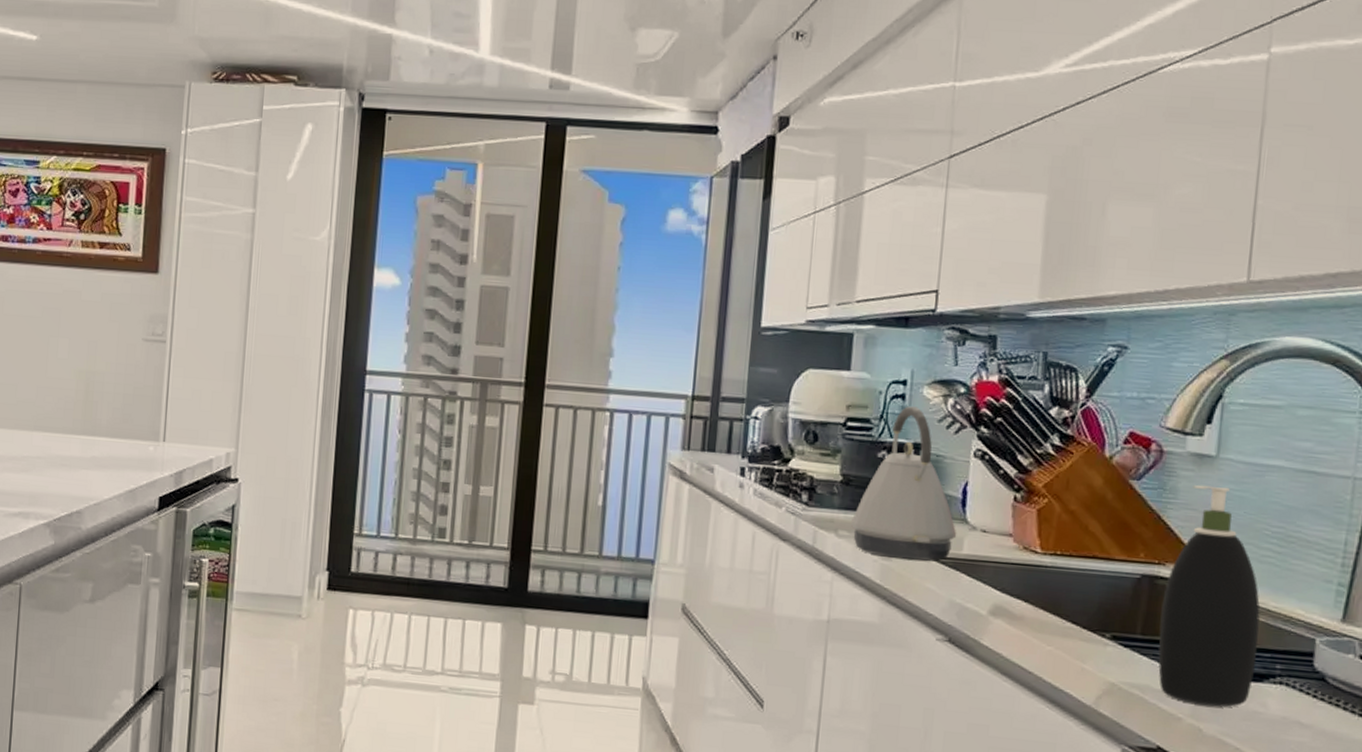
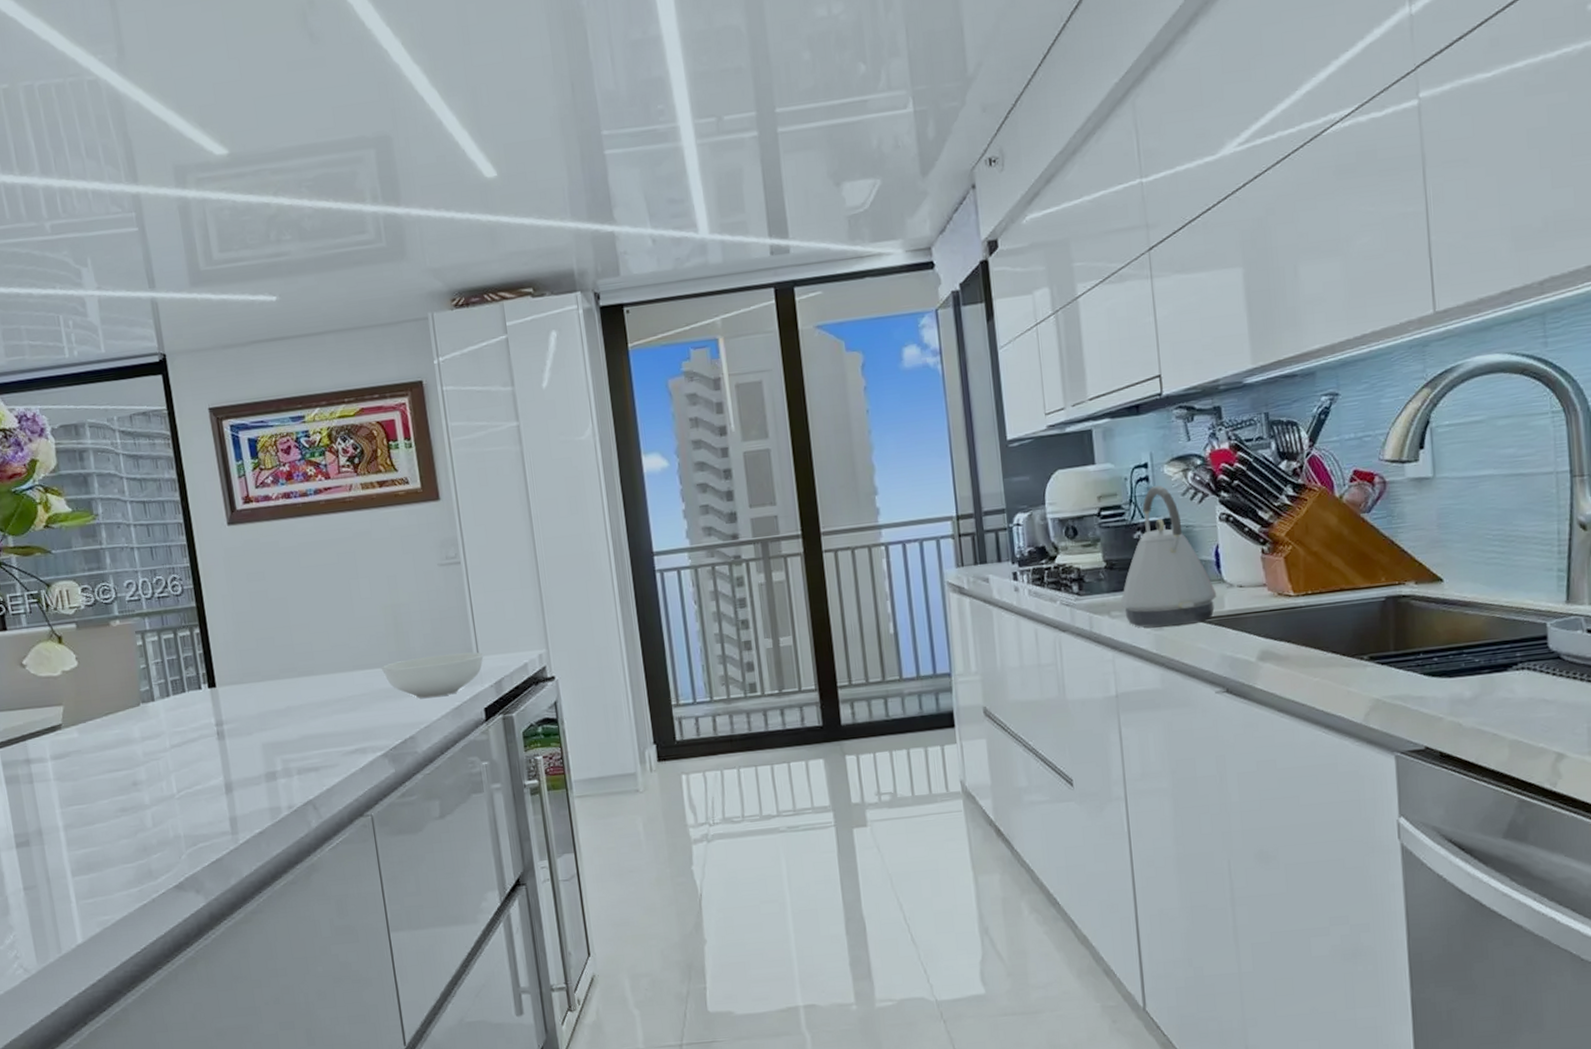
bowl: none [62,430,171,476] -> present [381,652,485,699]
soap dispenser: present [1158,485,1260,707] -> none [1408,503,1499,703]

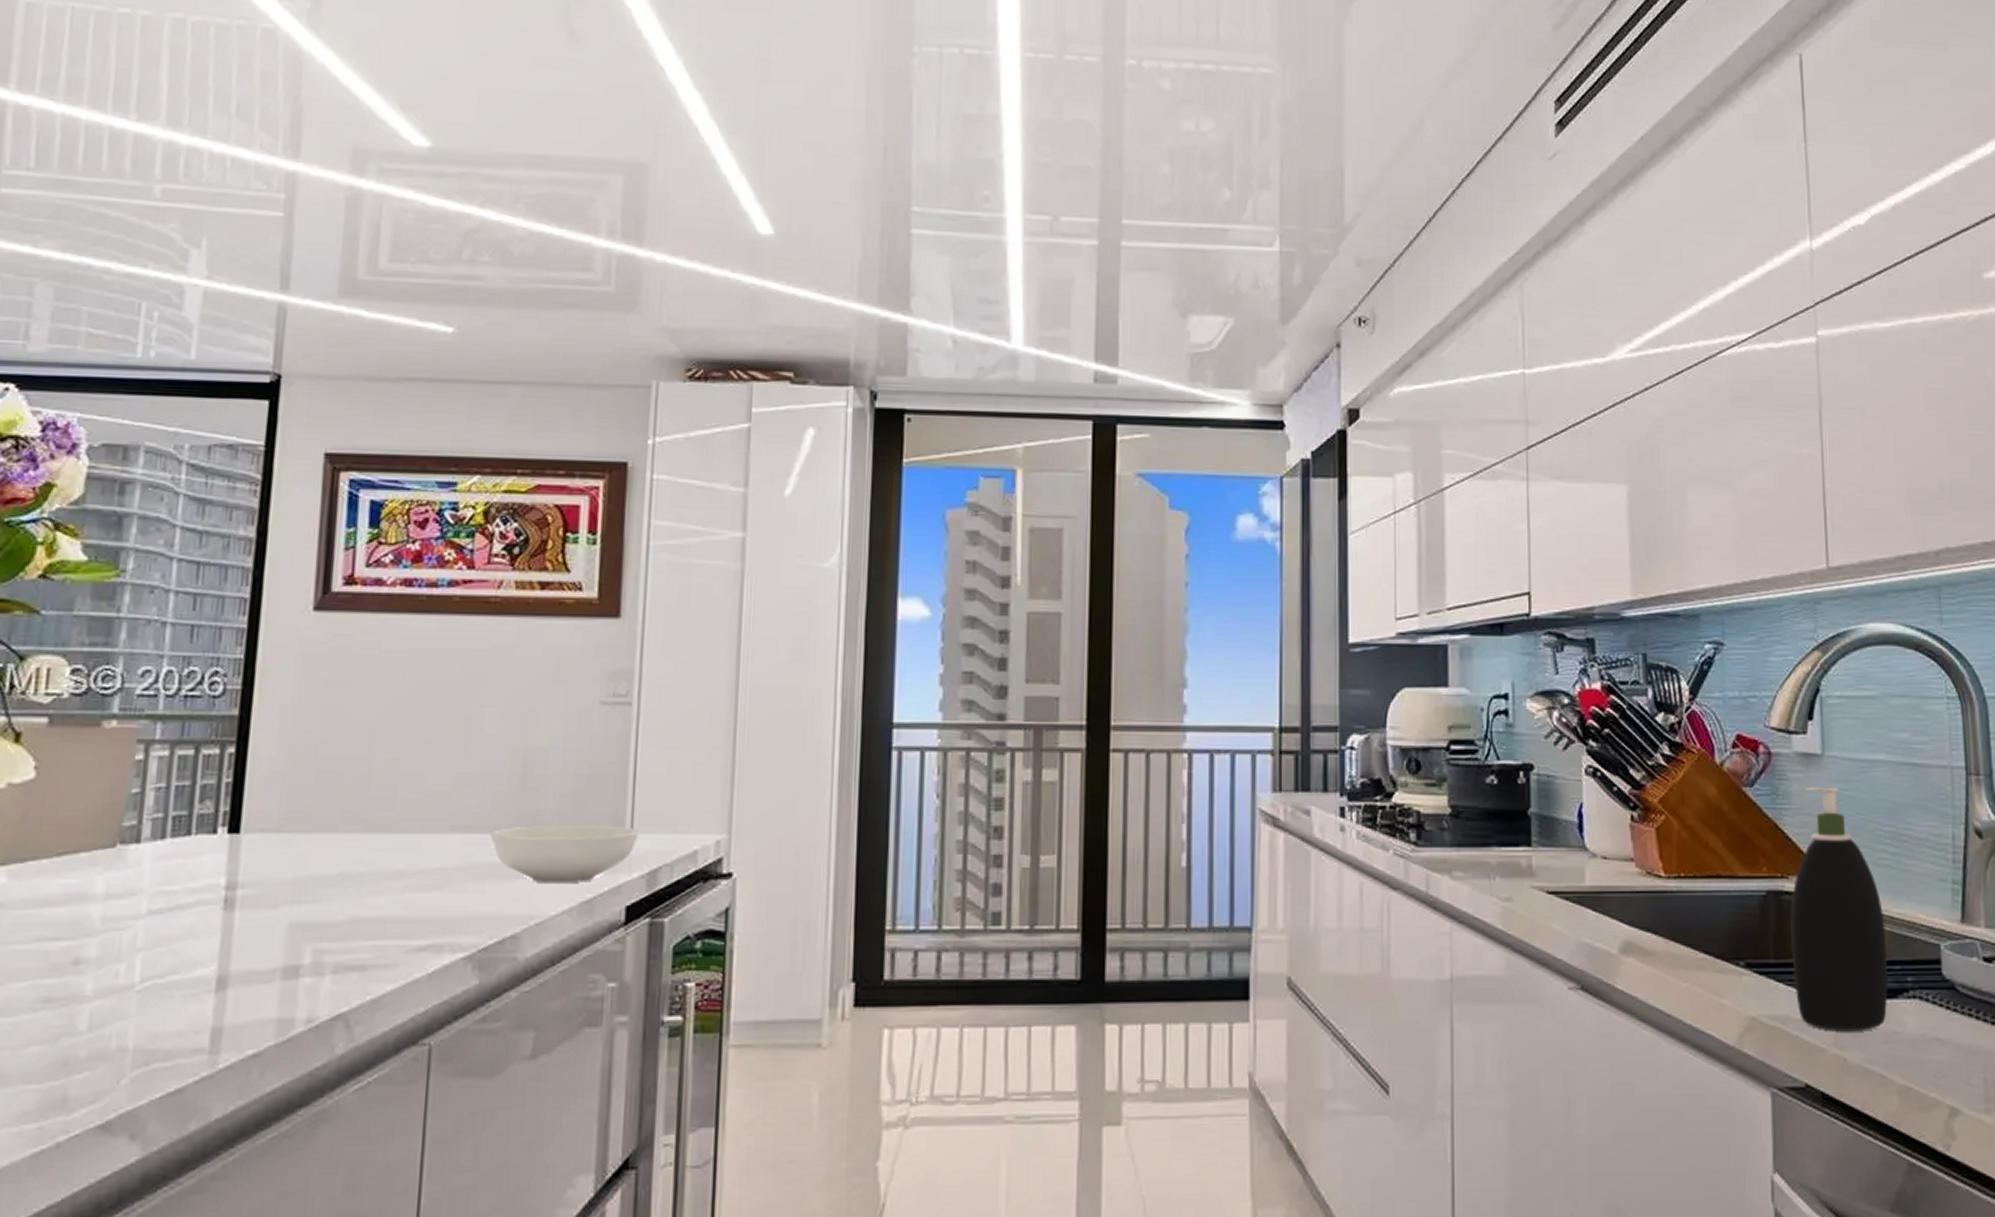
kettle: present [1121,485,1217,628] -> none [1466,723,1577,899]
soap dispenser: none [1408,503,1499,703] -> present [1790,786,1888,1032]

